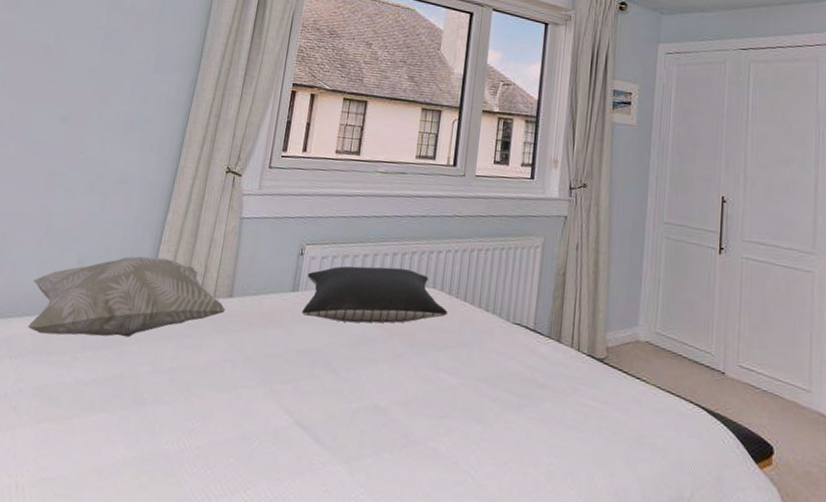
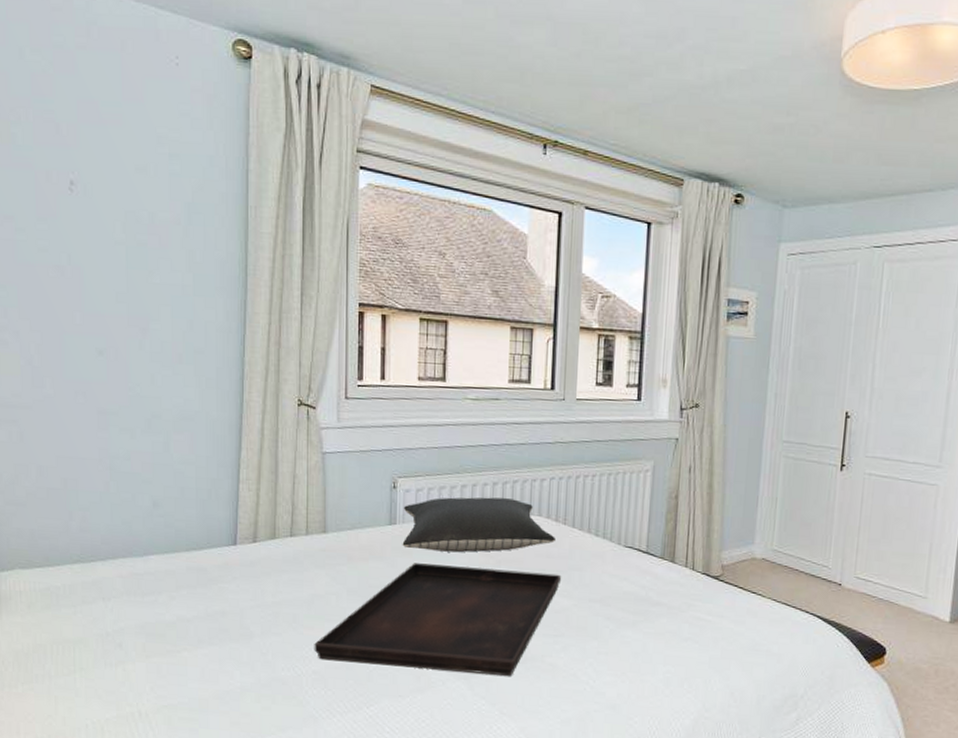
decorative pillow: present [28,256,226,338] -> none [108,496,321,576]
serving tray: none [201,332,451,461] -> present [314,563,562,676]

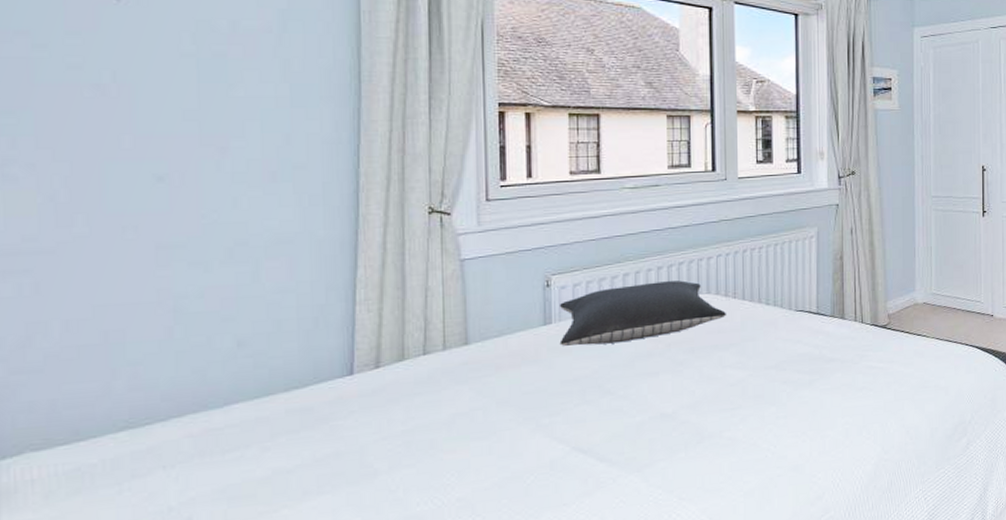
serving tray: present [314,563,562,676] -> none [457,347,735,484]

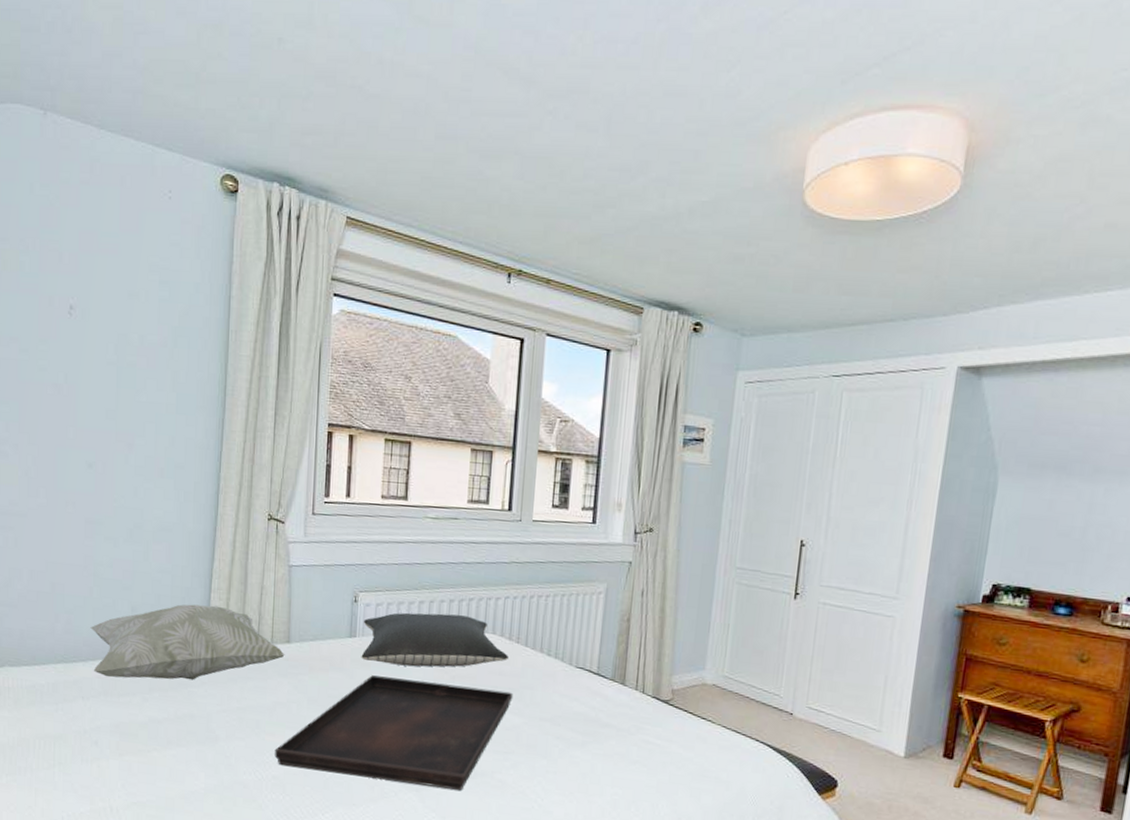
decorative pillow: none [171,319,463,434] -> present [90,604,285,680]
serving tray: none [457,347,735,484] -> present [274,675,514,791]

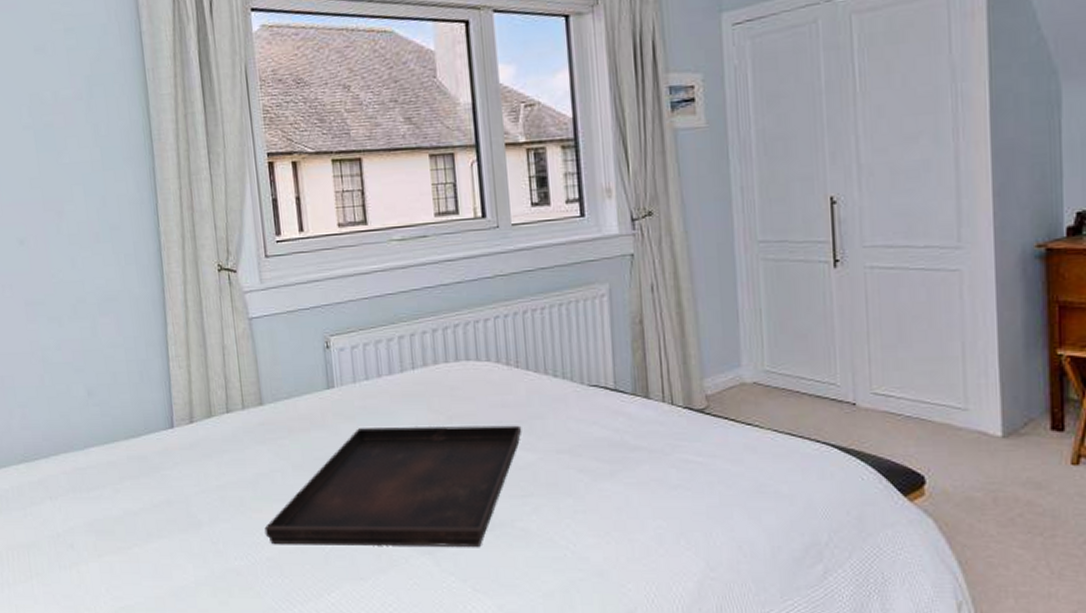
decorative pillow: present [90,604,285,680] -> none [47,375,260,472]
pillow: present [361,612,508,667] -> none [339,345,509,413]

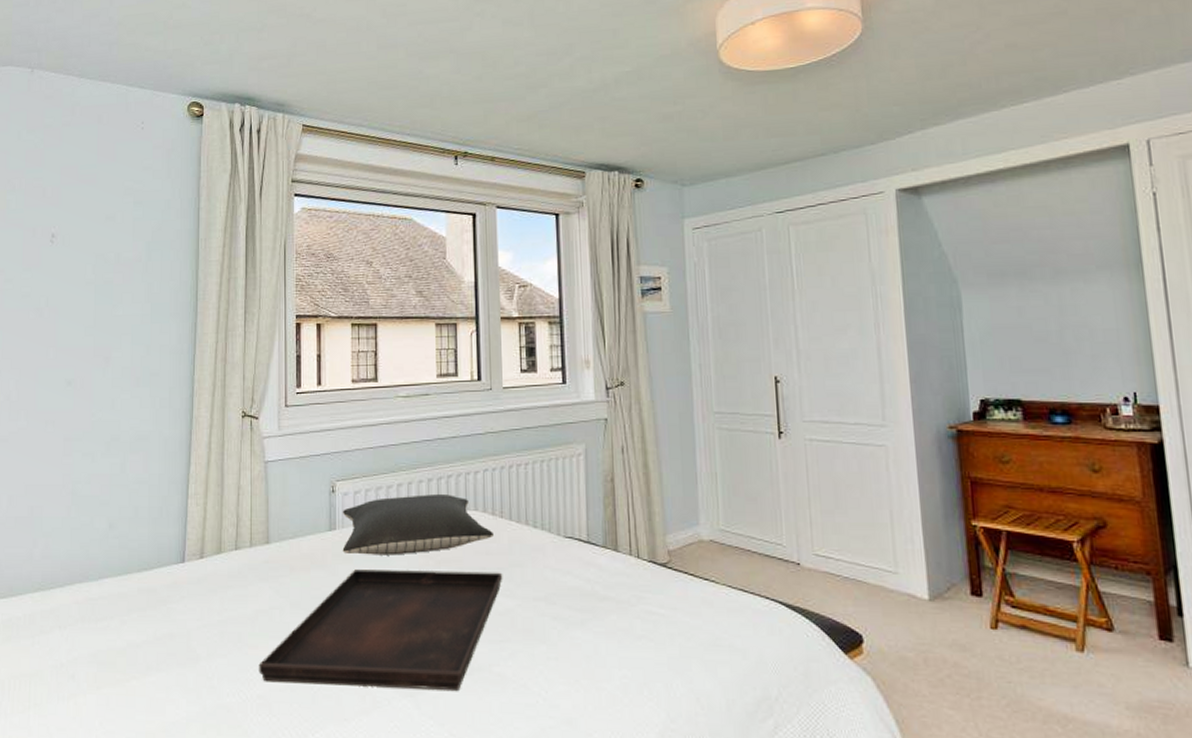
pillow: none [339,345,509,413] -> present [342,494,493,556]

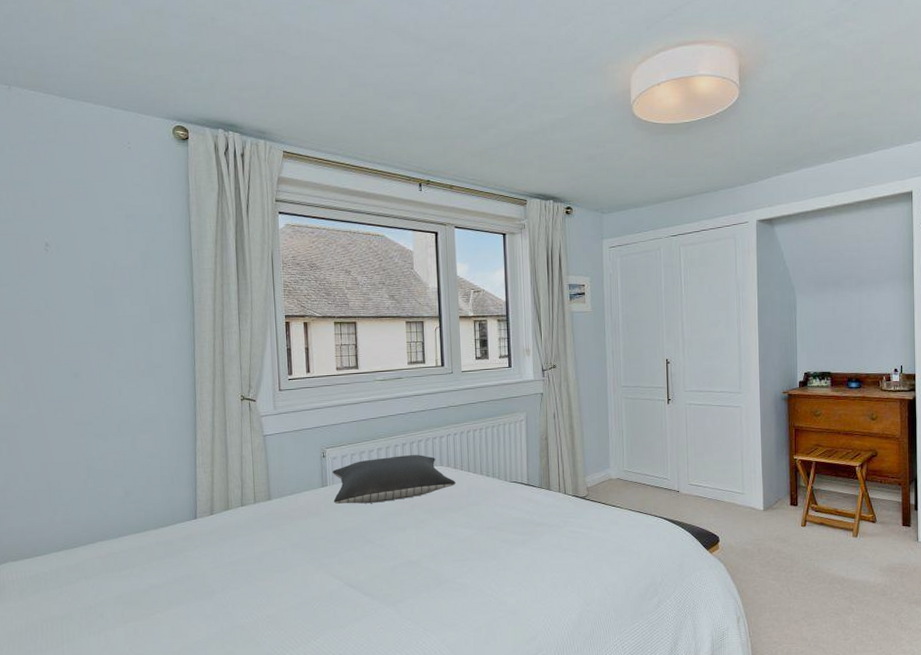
serving tray: present [258,569,503,690] -> none [266,510,464,605]

